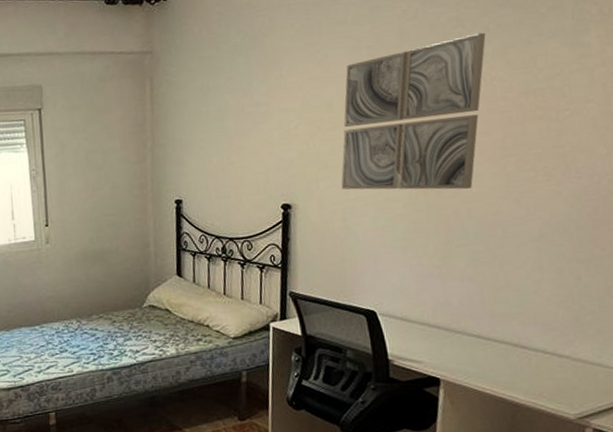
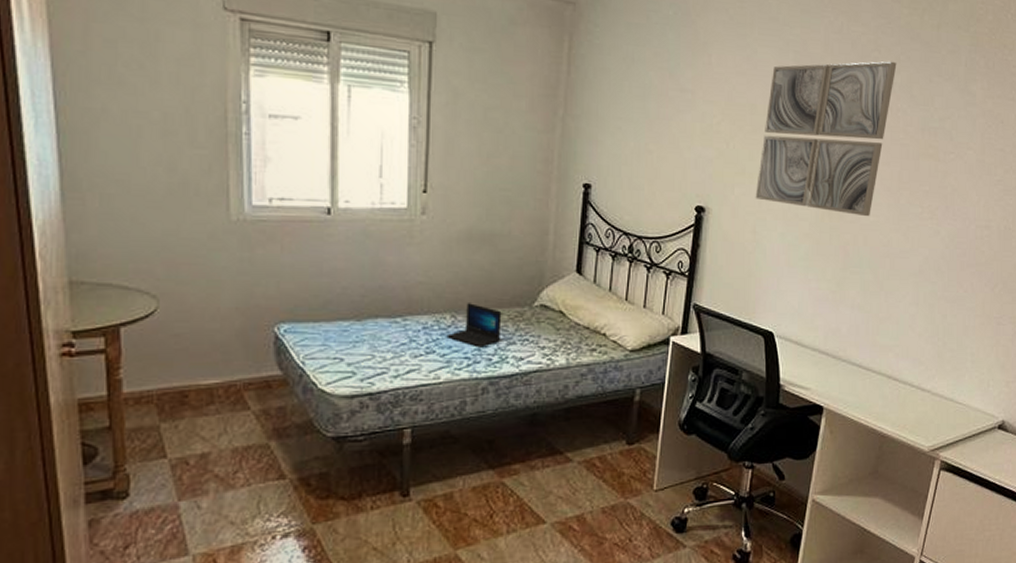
laptop: none [75,309,118,345] -> present [446,303,502,348]

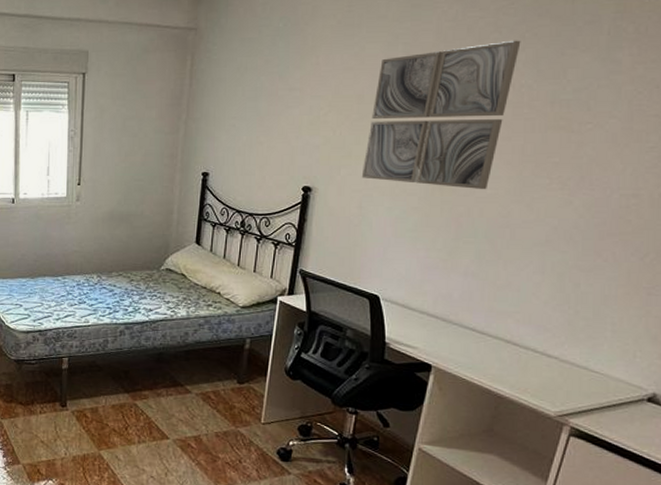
laptop: present [446,303,502,348] -> none [94,267,136,300]

